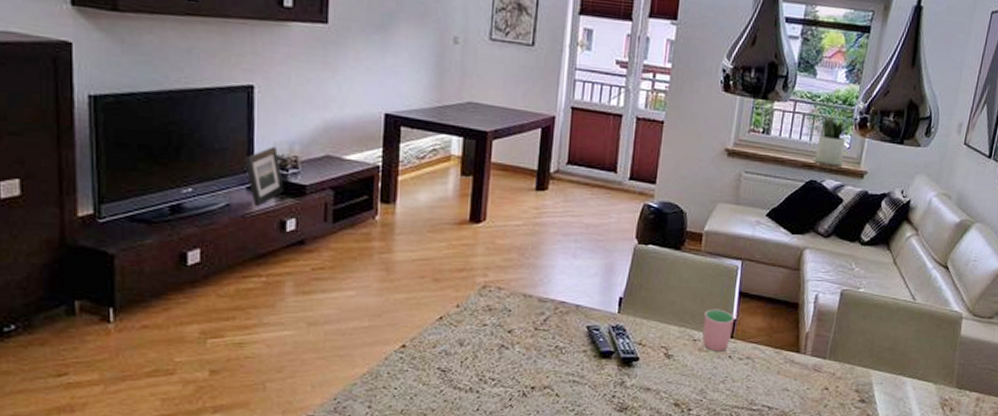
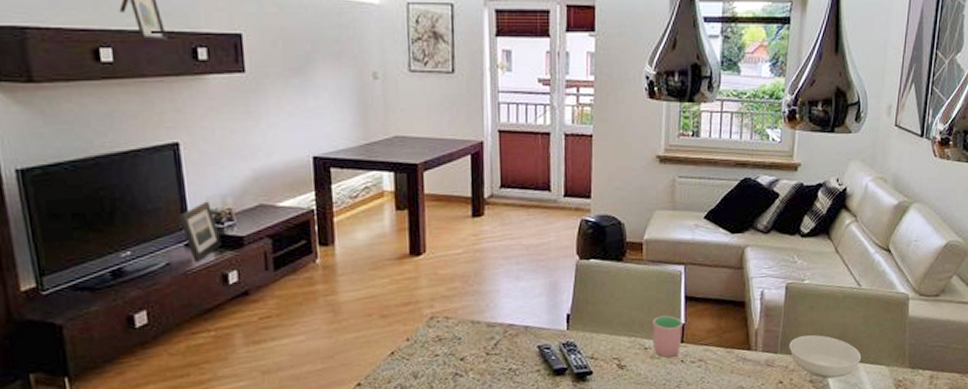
planter: present [813,116,848,166] -> none [745,112,777,161]
bowl: none [838,344,910,390] -> present [789,335,862,379]

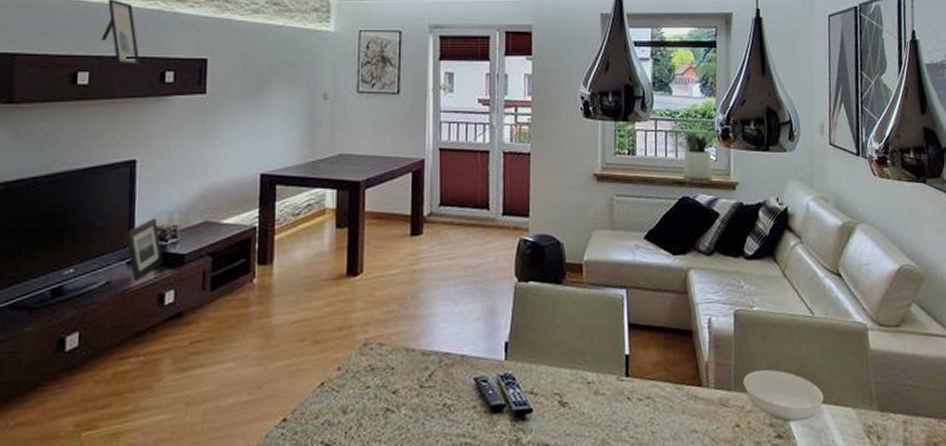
cup: present [653,315,682,358] -> none [595,345,628,394]
planter: none [745,112,777,161] -> present [682,131,714,180]

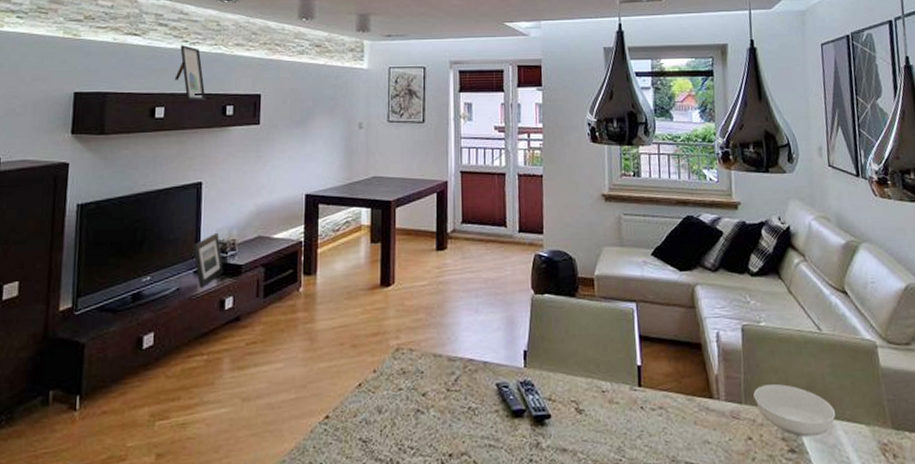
planter: present [682,131,714,180] -> none [685,154,717,200]

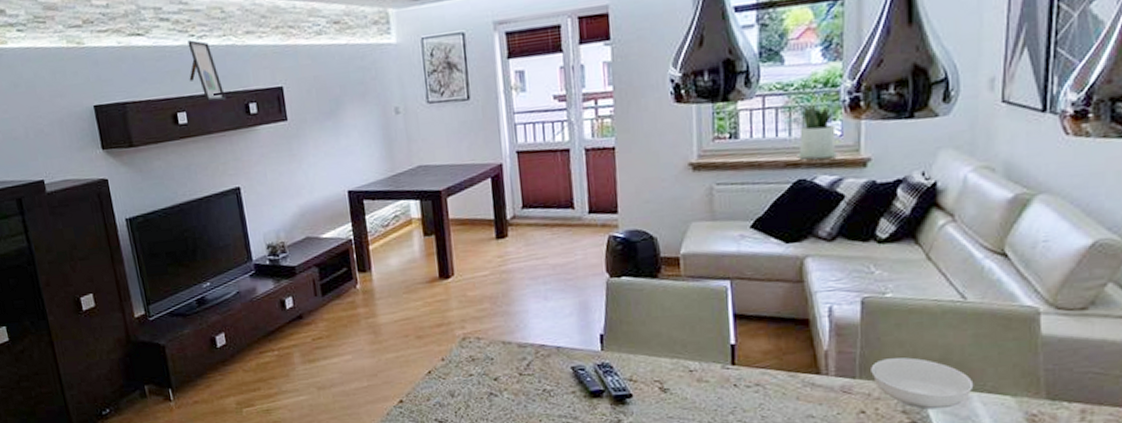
picture frame: present [193,232,224,289] -> none [244,236,279,291]
planter: none [685,154,717,200] -> present [797,103,839,160]

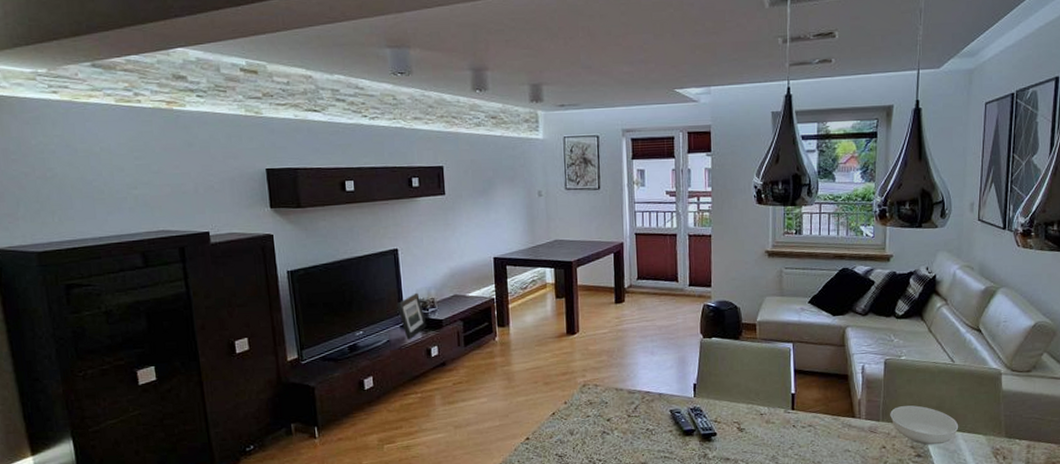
picture frame: present [187,40,226,102] -> none [359,120,392,174]
picture frame: none [244,236,279,291] -> present [397,292,427,340]
planter: present [797,103,839,160] -> none [842,212,871,254]

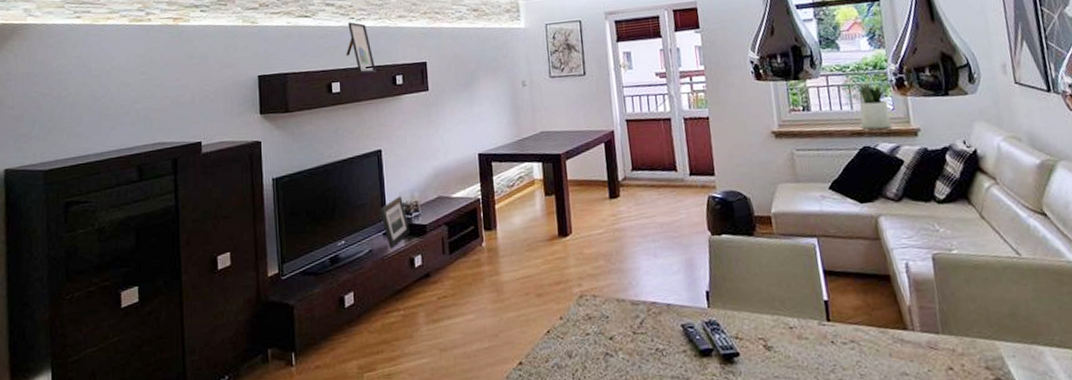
picture frame: none [359,120,392,174] -> present [346,22,376,74]
planter: none [842,212,871,254] -> present [858,83,894,130]
bowl: present [890,405,959,445] -> none [950,312,1044,365]

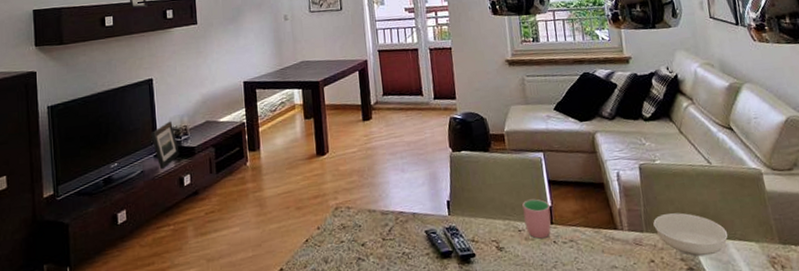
cup: none [793,291,829,338] -> present [522,199,552,239]
planter: present [858,83,894,130] -> none [580,17,609,58]
bowl: none [950,312,1044,365] -> present [653,212,729,257]

